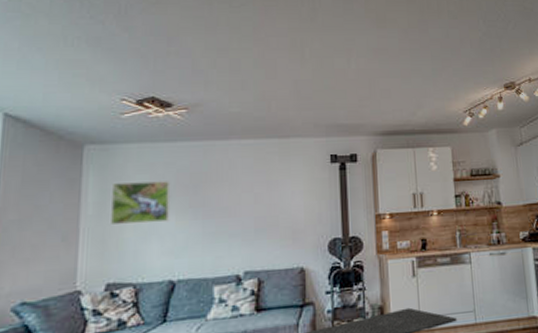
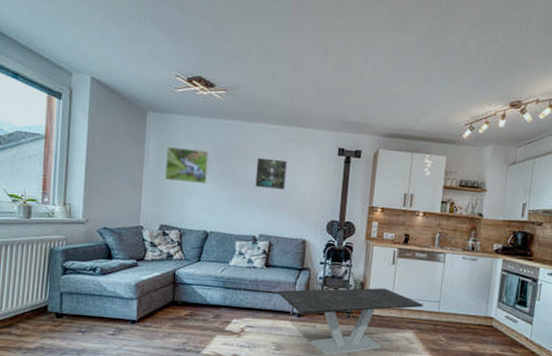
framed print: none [233,177,271,215] -> present [255,157,287,190]

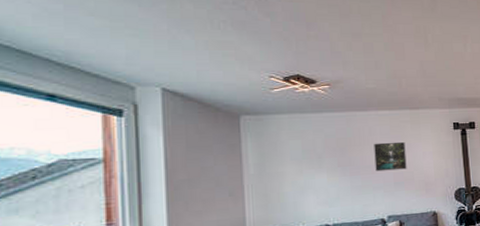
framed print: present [165,147,210,185] -> none [270,145,322,182]

